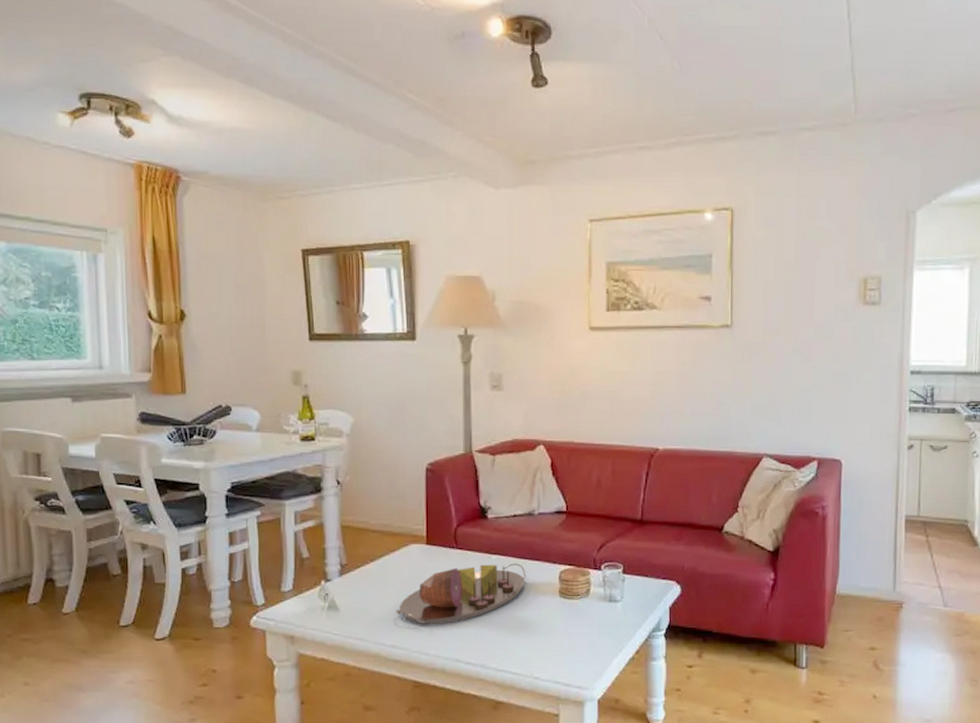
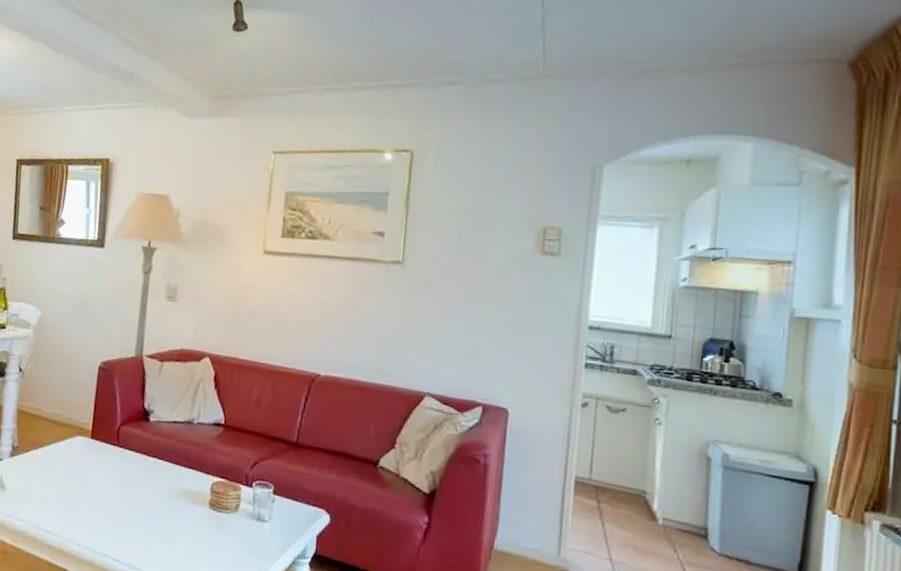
serving tray: present [396,563,526,625] -> none [56,464,180,518]

